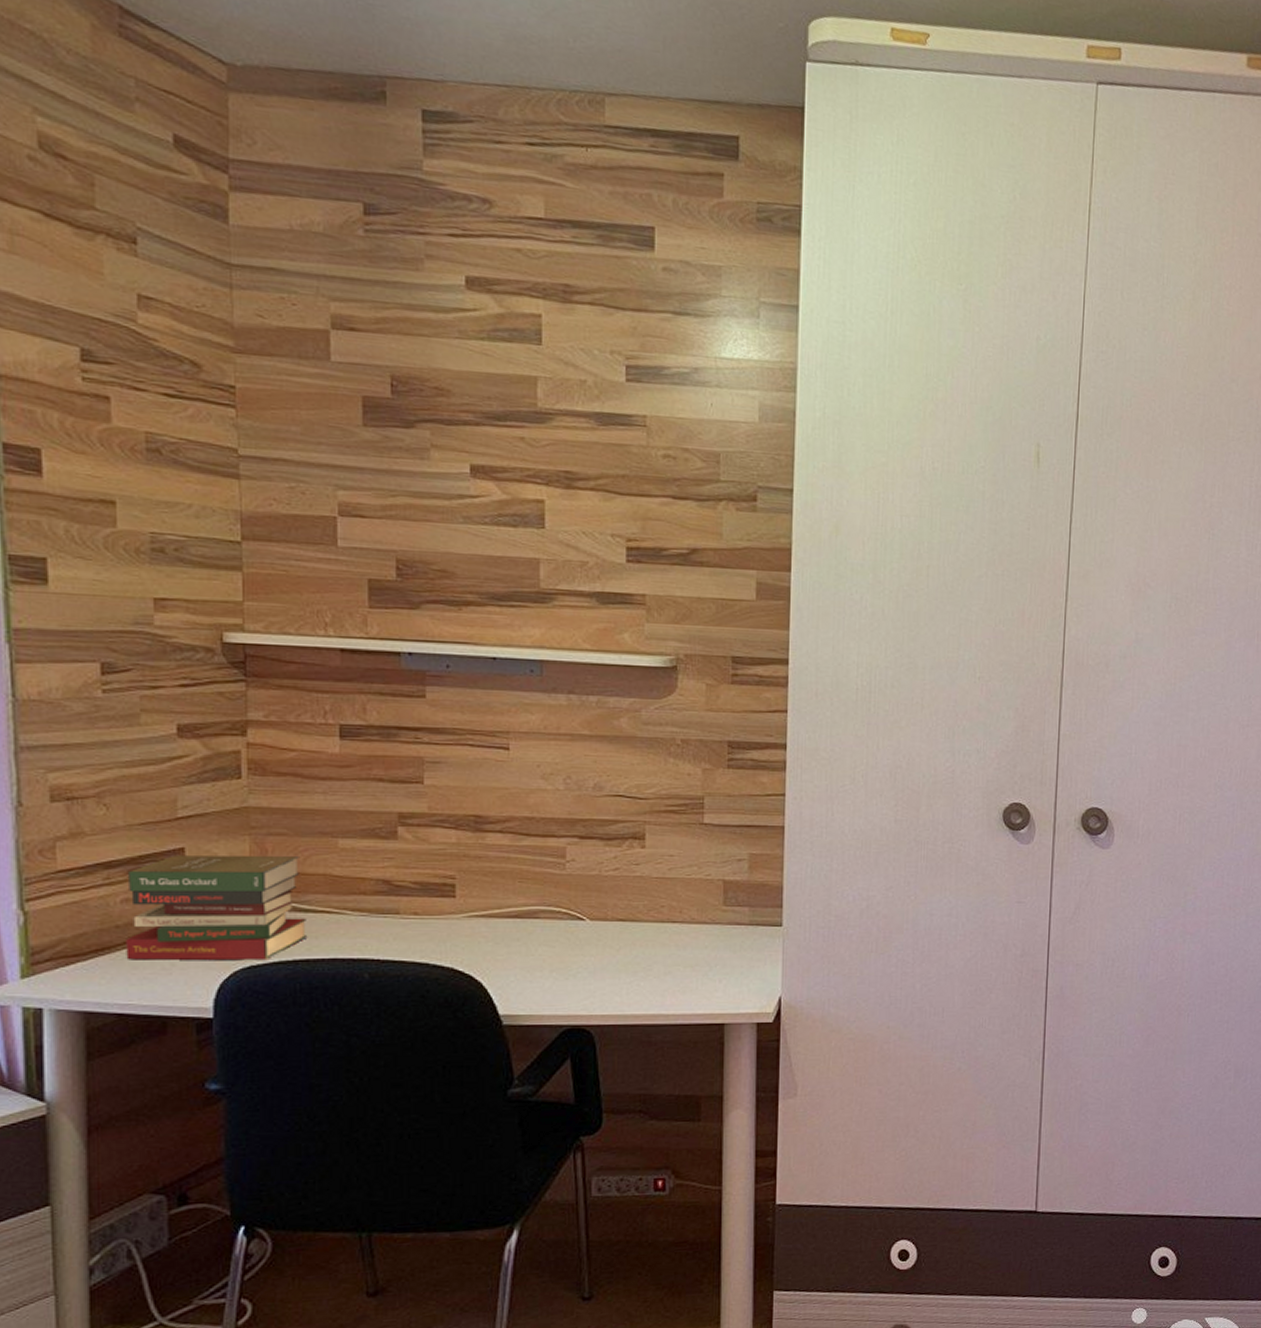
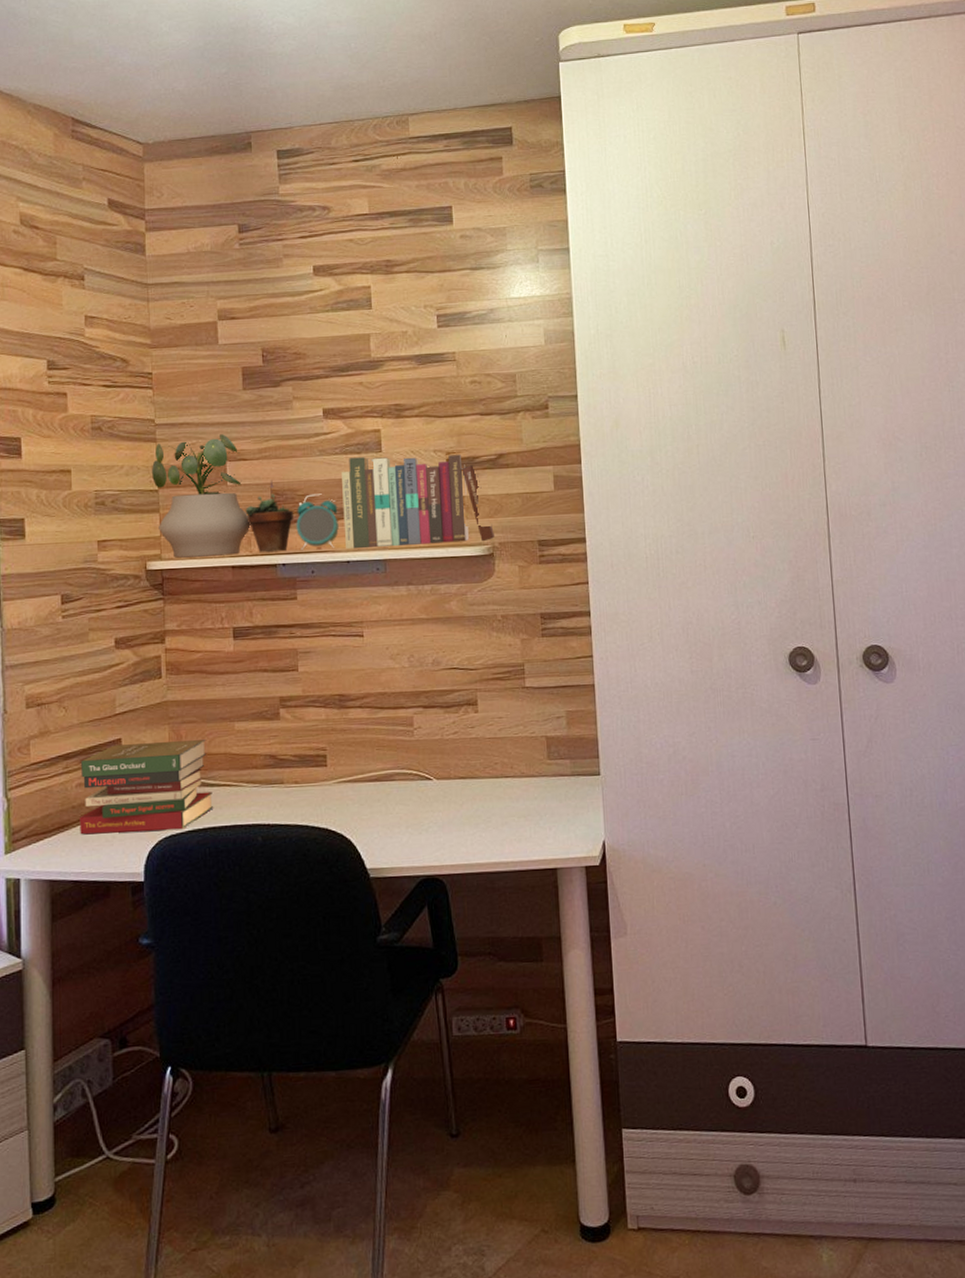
potted plant: none [231,480,369,635] -> present [151,434,252,558]
succulent plant: none [361,546,425,638] -> present [245,480,293,553]
alarm clock: none [428,570,486,641] -> present [296,493,340,551]
books: none [491,531,681,652] -> present [342,454,495,550]

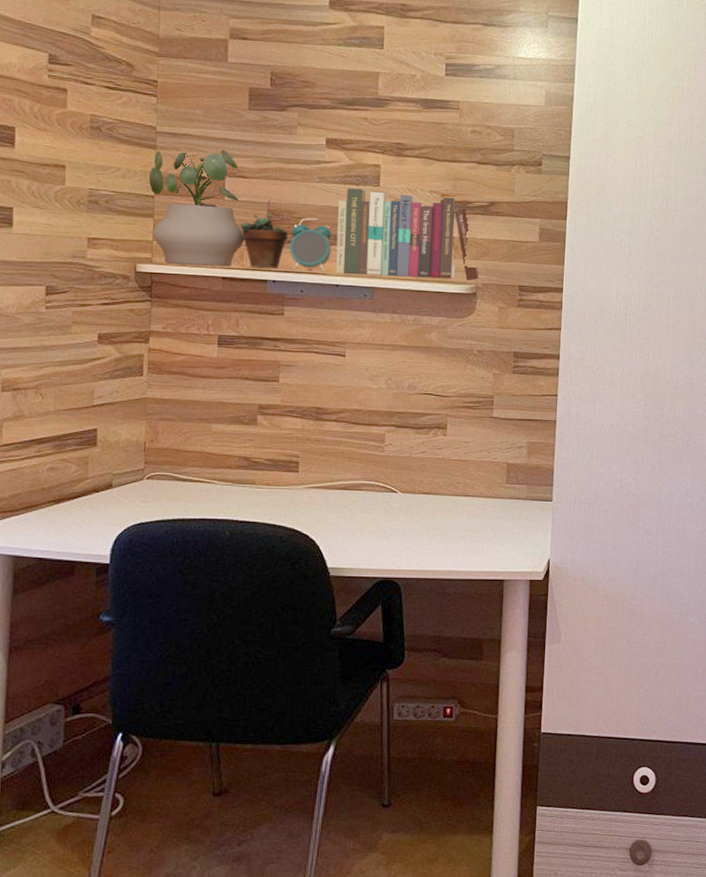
books: present [79,740,213,835] -> none [48,435,185,519]

